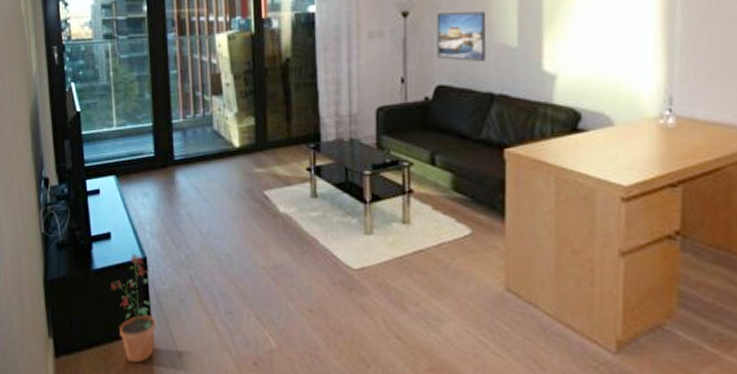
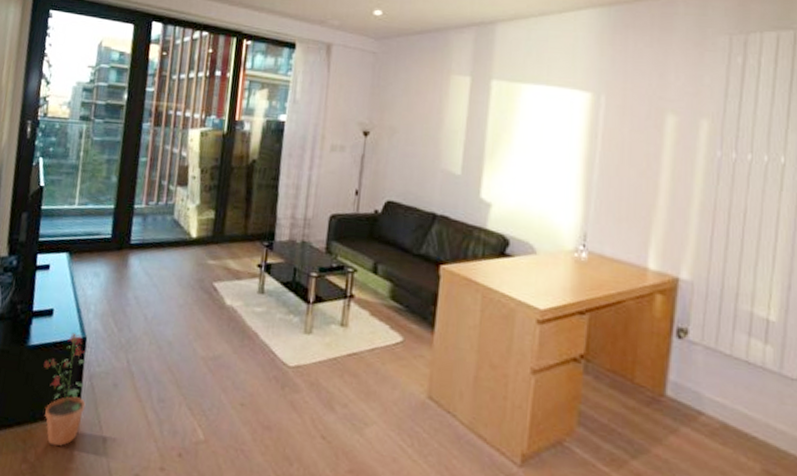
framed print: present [436,11,486,62] -> none [390,135,437,185]

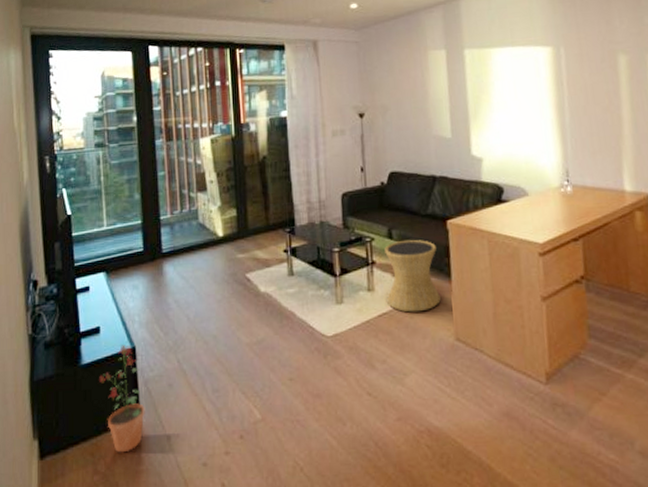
side table: none [360,277,424,360] -> present [385,239,441,313]

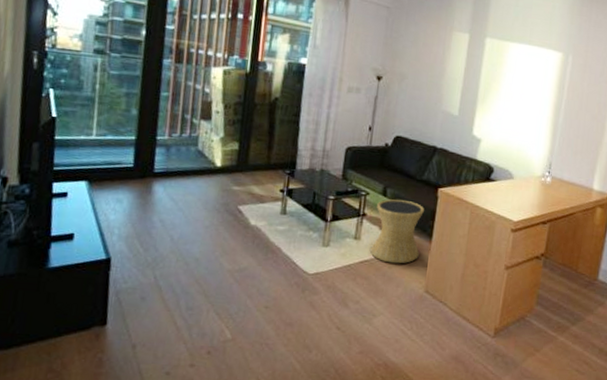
potted plant: present [99,345,145,453] -> none [66,254,113,356]

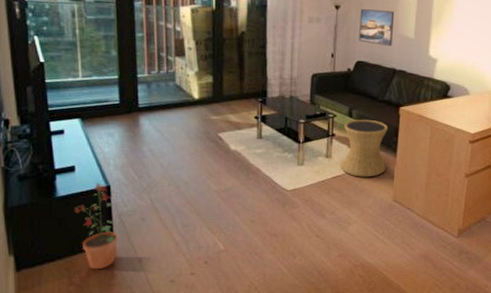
potted plant: none [66,254,113,356] -> present [74,183,119,270]
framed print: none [399,81,439,123] -> present [359,8,395,47]

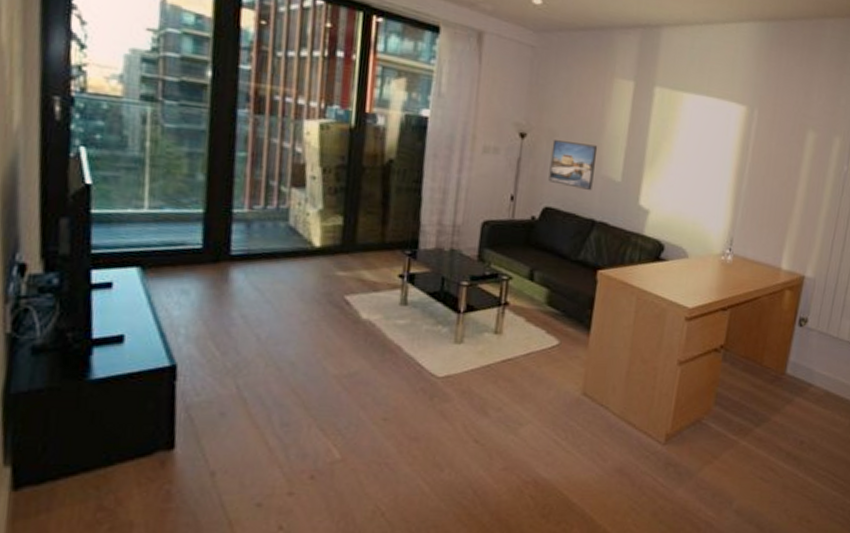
potted plant: present [74,183,119,270] -> none [116,360,183,488]
side table: present [341,119,388,177] -> none [514,284,581,362]

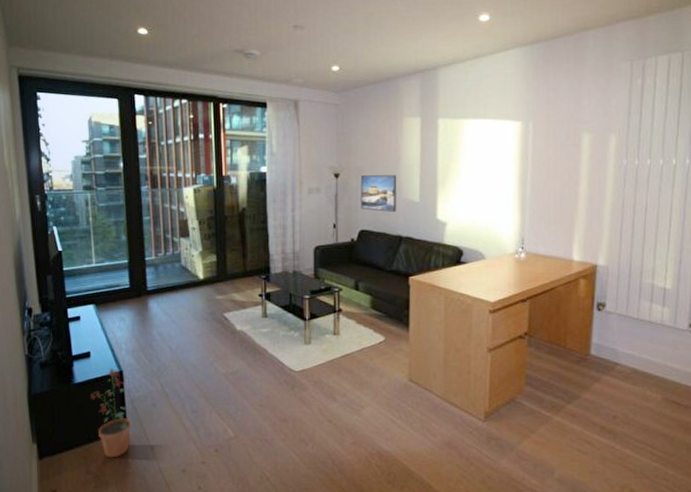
potted plant: none [116,360,183,488] -> present [90,368,132,458]

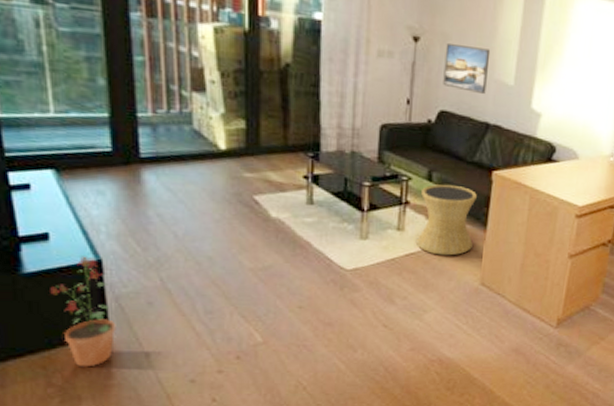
side table: none [350,292,398,355] -> present [417,184,477,256]

